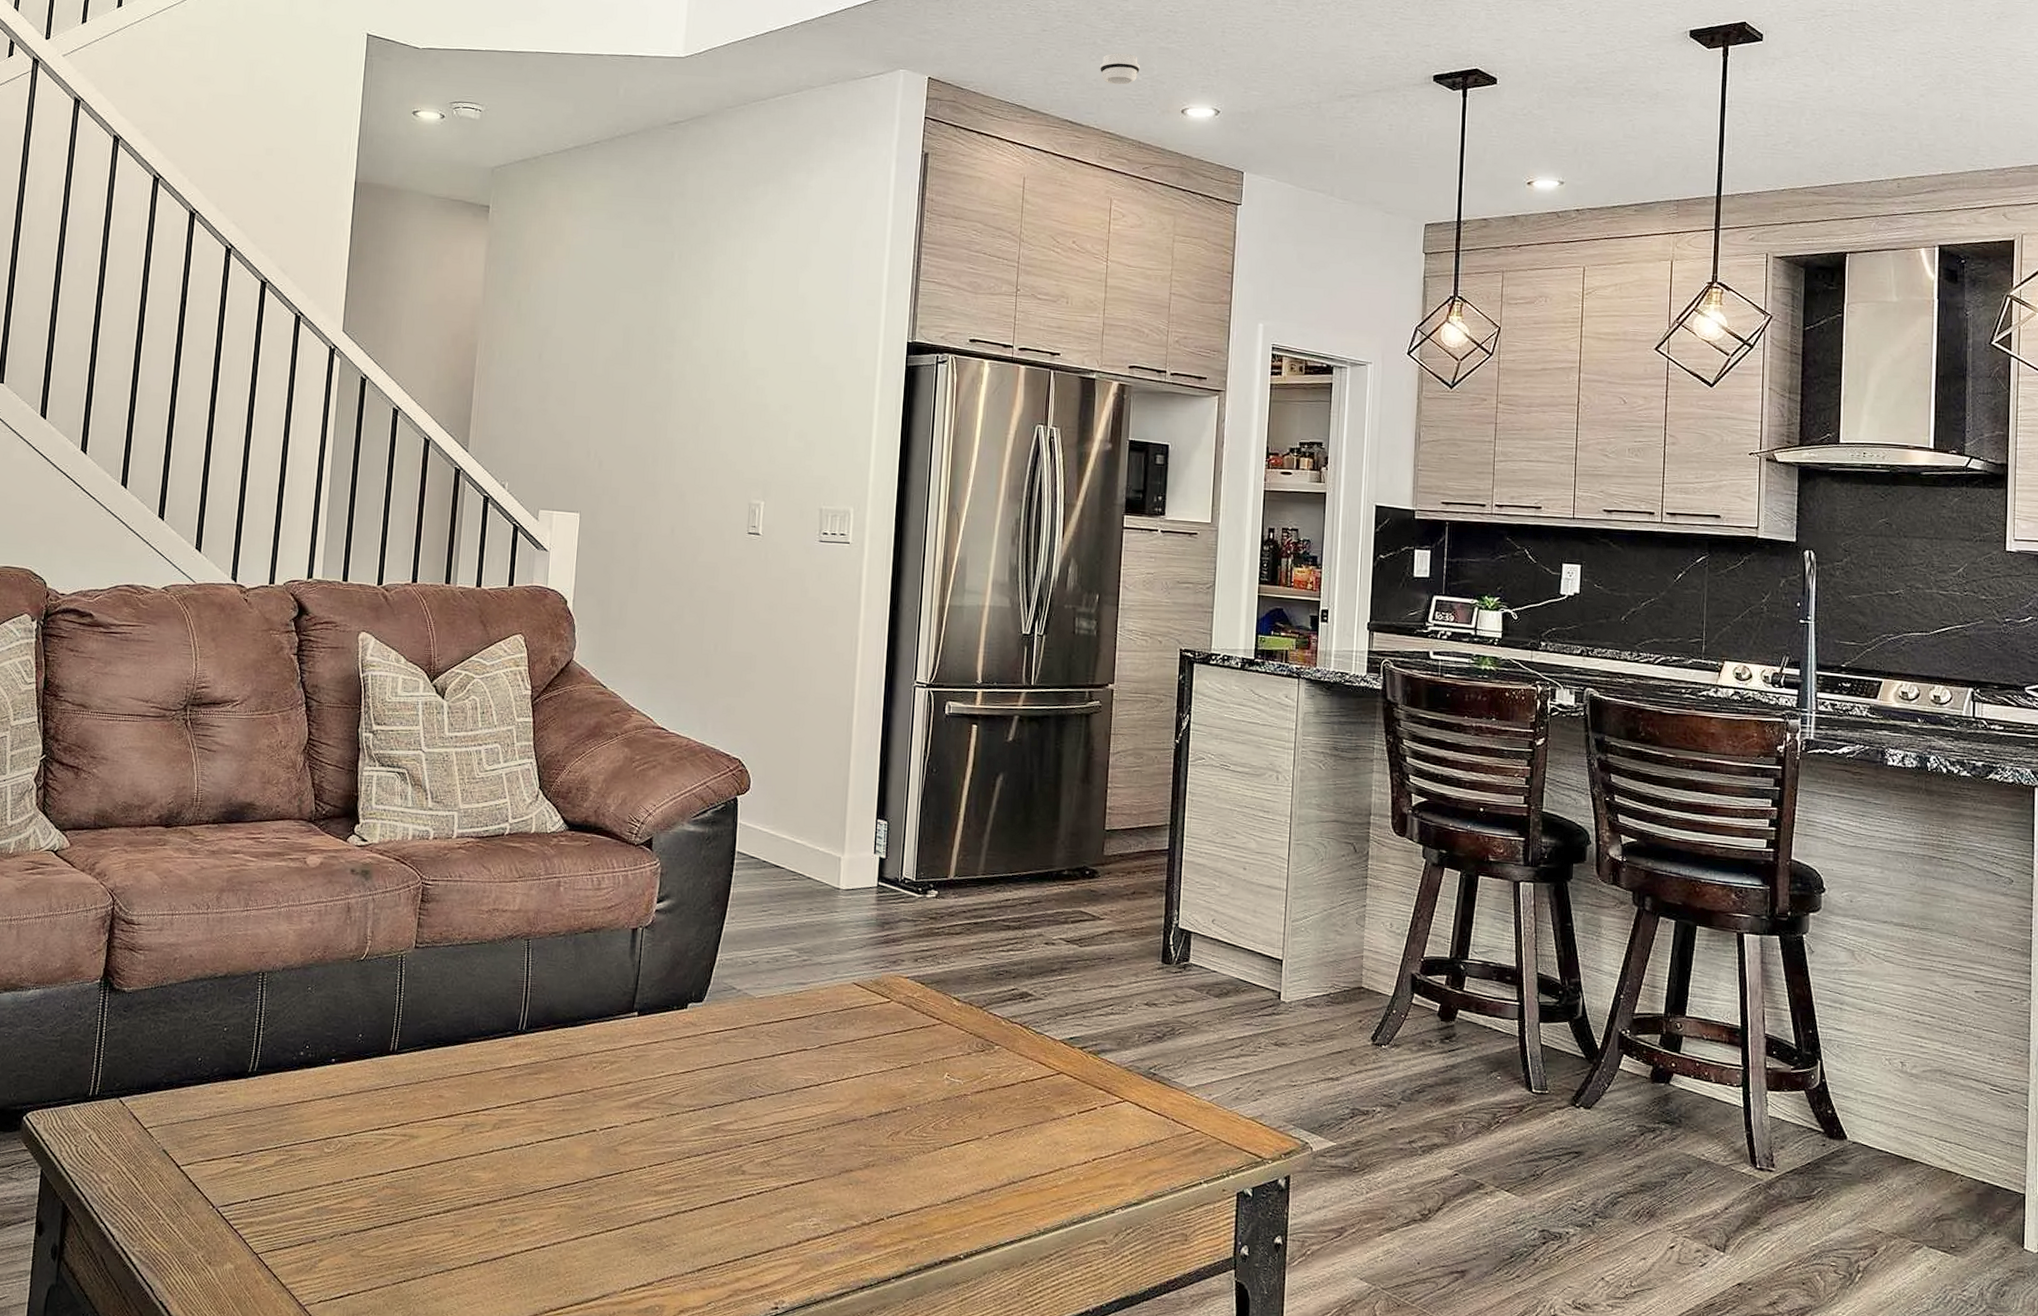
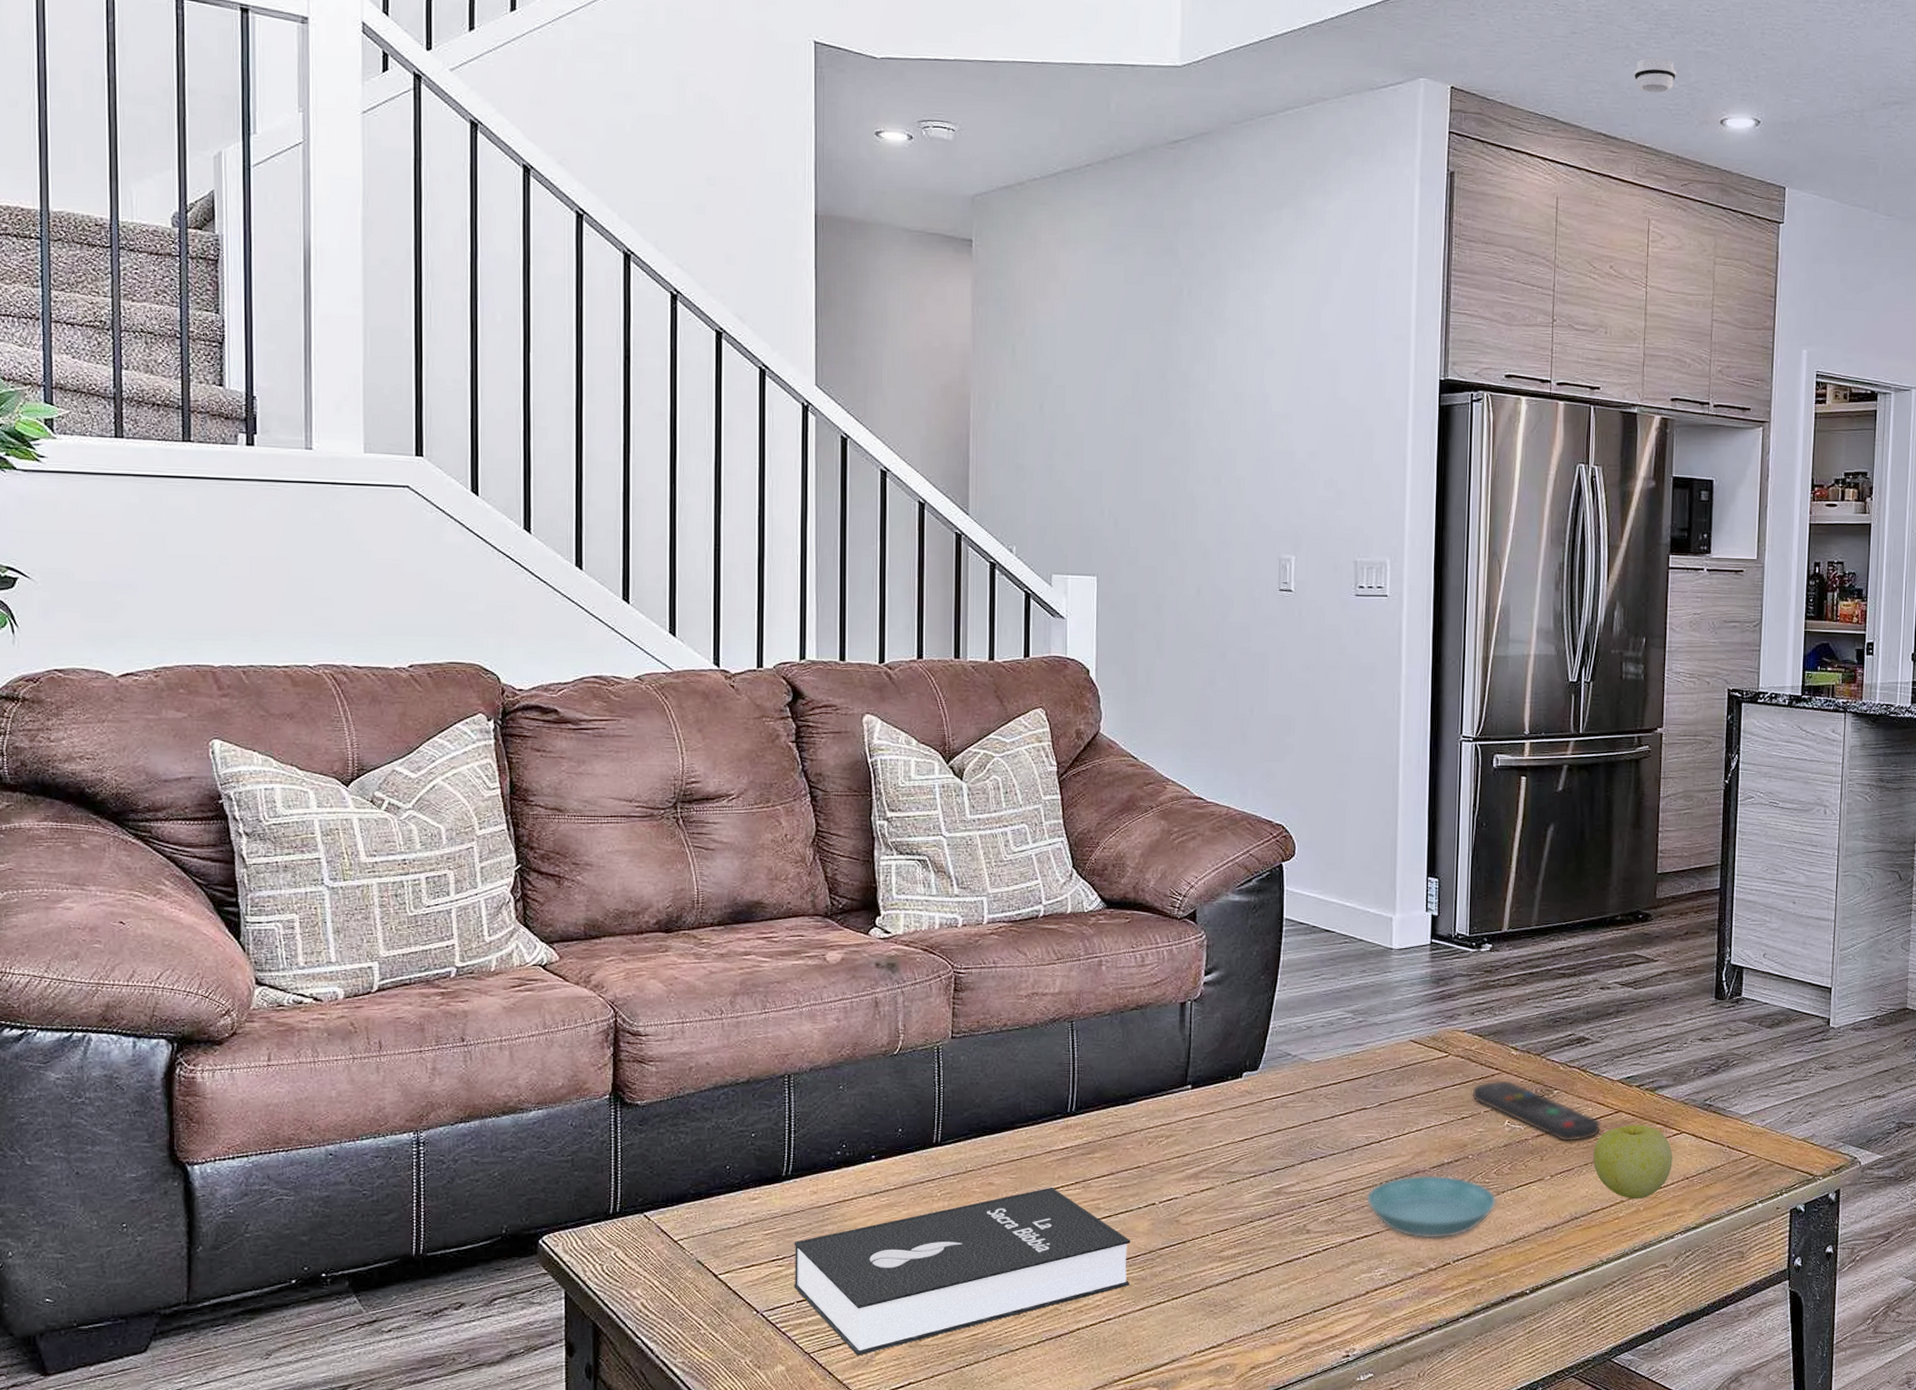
booklet: none [249,1104,570,1261] -> present [793,1187,1131,1356]
saucer: none [802,1123,934,1193] -> present [1366,1175,1497,1239]
remote control: none [912,1030,1042,1101] -> present [1472,1079,1601,1141]
apple: none [1033,1087,1115,1168] -> present [1593,1124,1673,1199]

